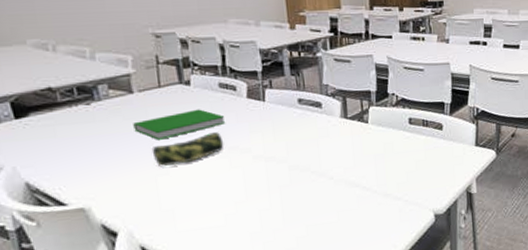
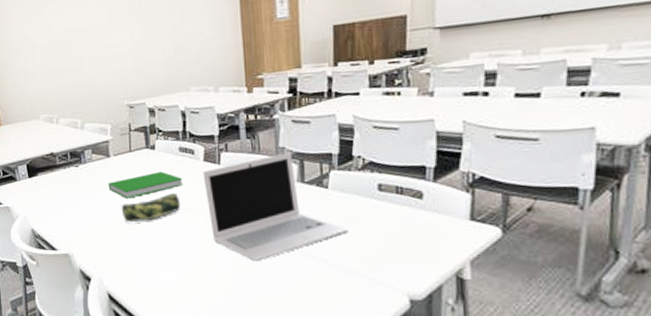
laptop: none [247,89,386,196] -> present [203,152,348,262]

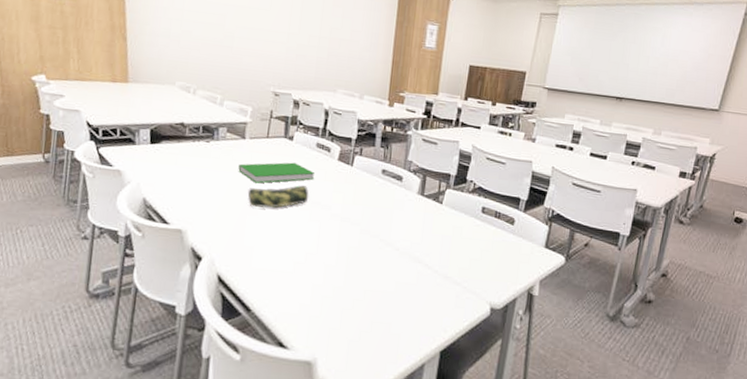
laptop: present [203,152,348,262] -> none [333,166,453,261]

